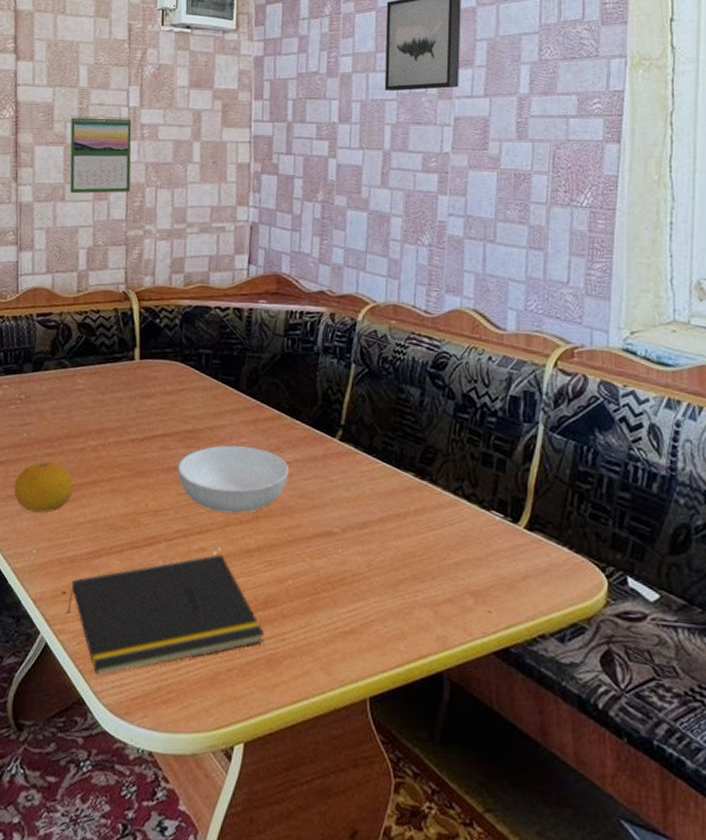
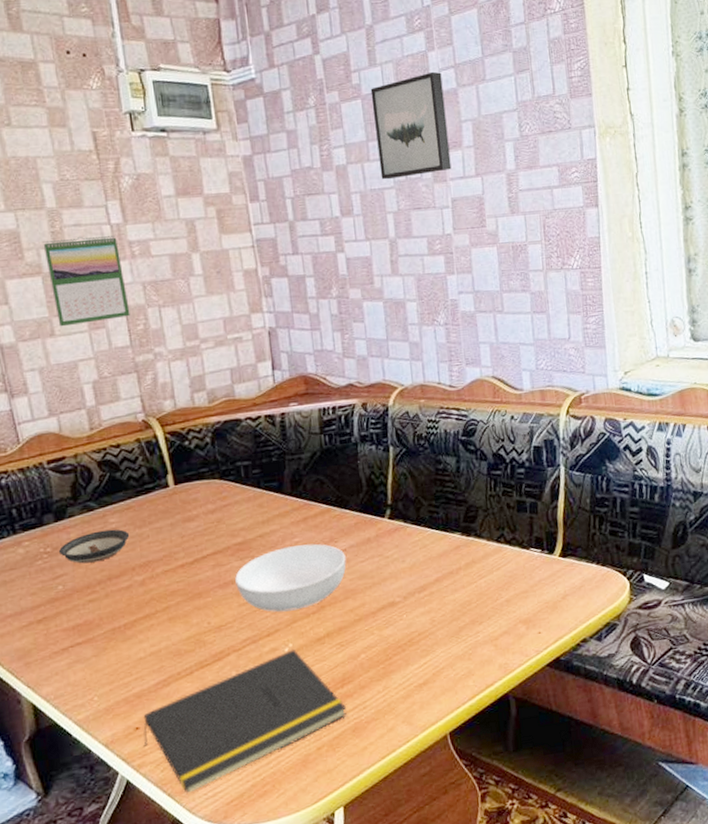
fruit: present [14,461,74,513] -> none [58,607,127,661]
saucer: none [30,388,93,419] -> present [58,529,130,564]

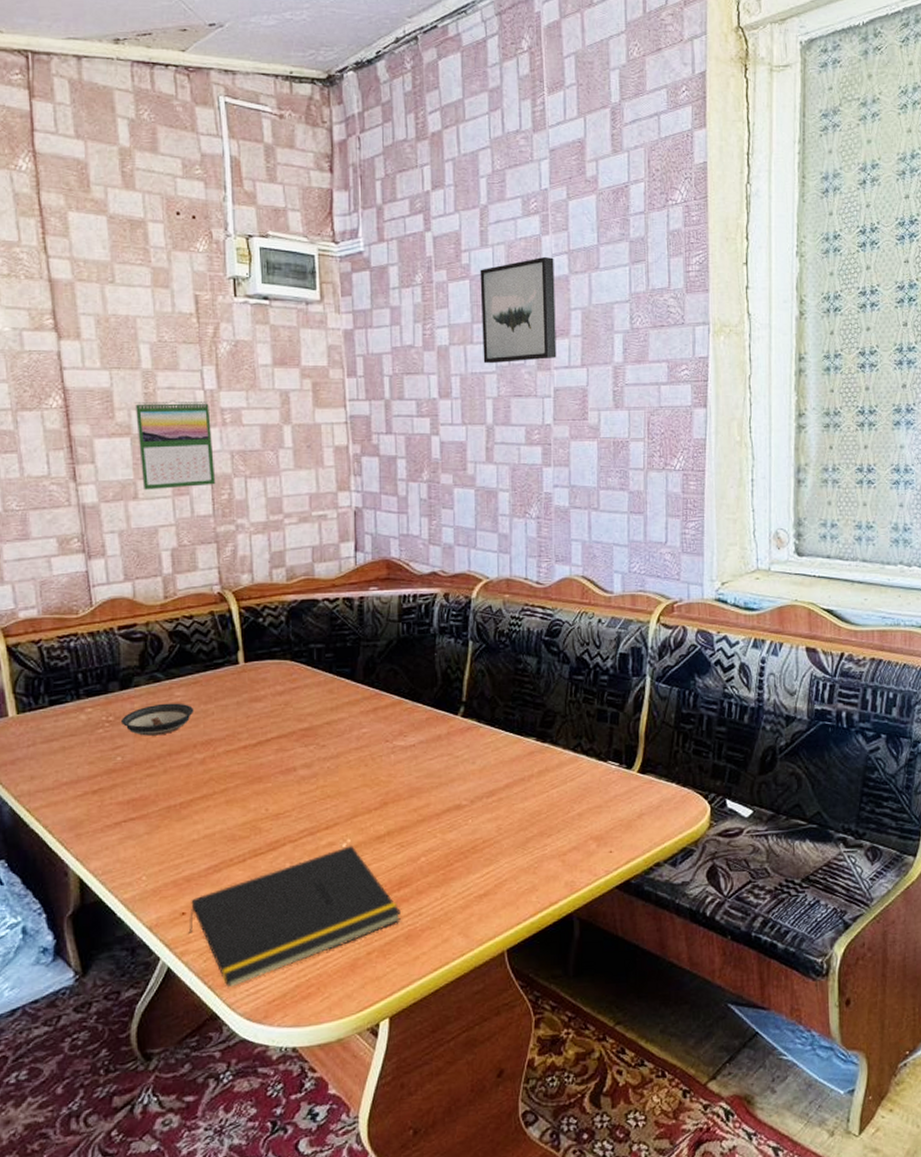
serving bowl: present [235,543,346,612] -> none [298,736,414,805]

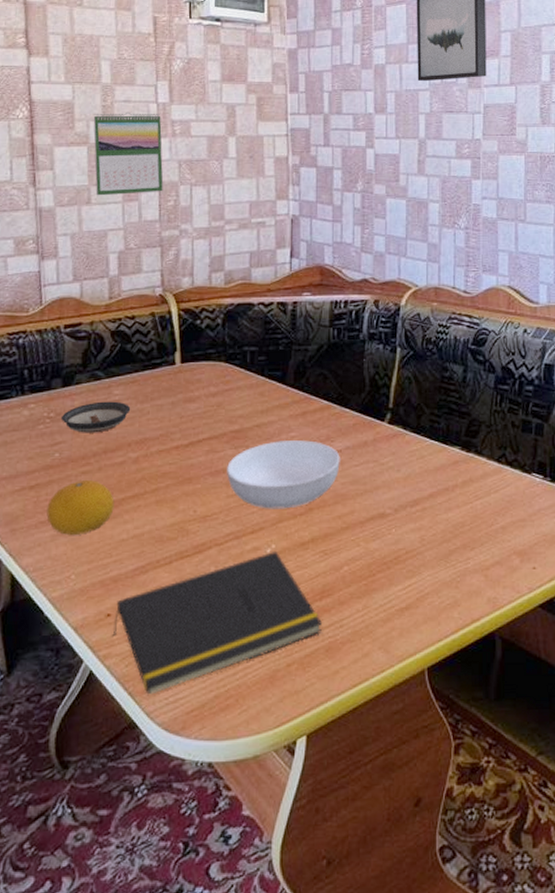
fruit: none [112,783,183,838] -> present [46,480,115,535]
serving bowl: none [298,736,414,805] -> present [227,440,340,509]

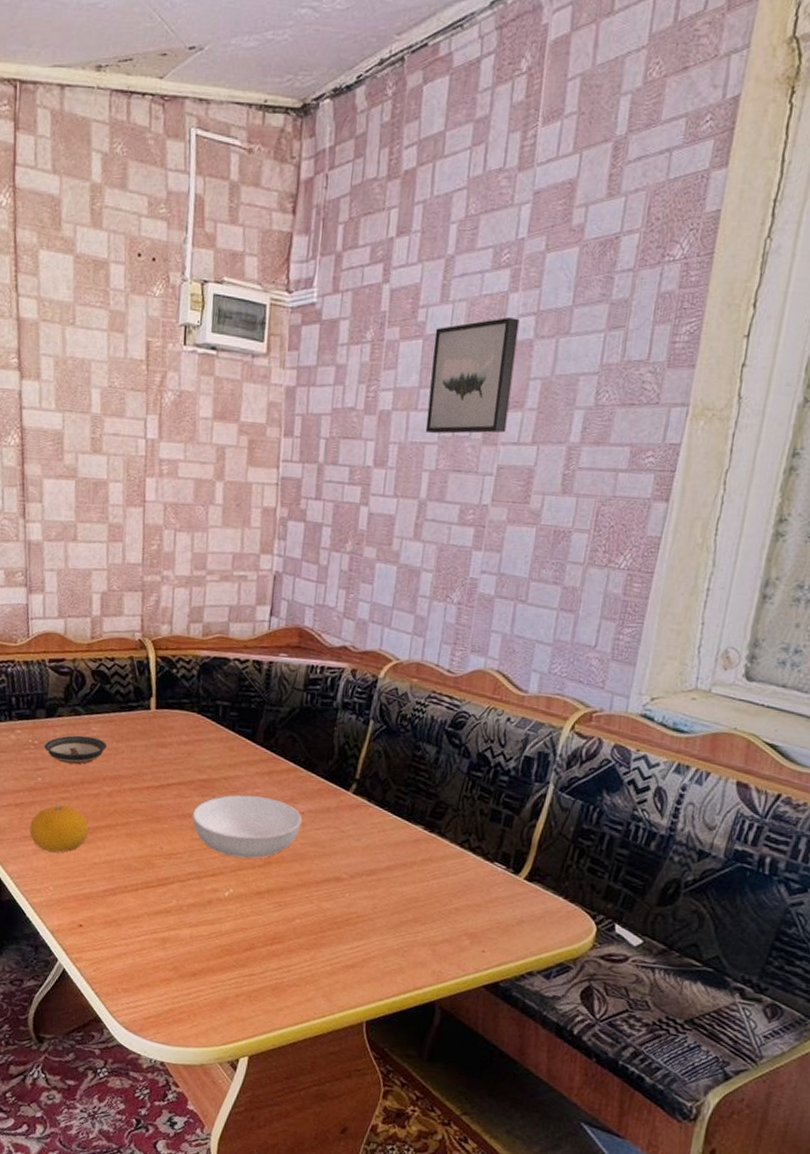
calendar: present [93,113,163,196] -> none [82,446,149,535]
notepad: present [114,552,323,695] -> none [84,895,272,998]

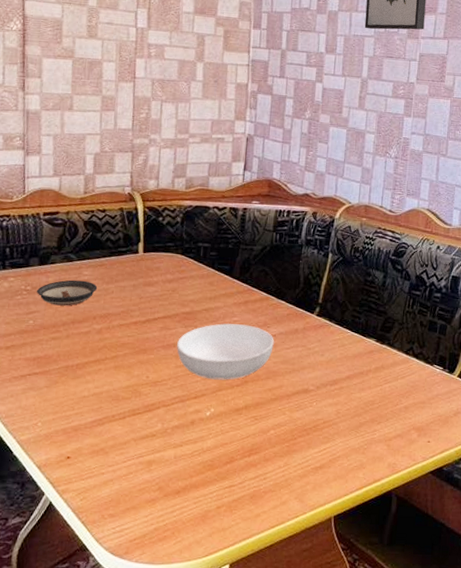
fruit: present [29,805,89,853] -> none [19,345,79,390]

